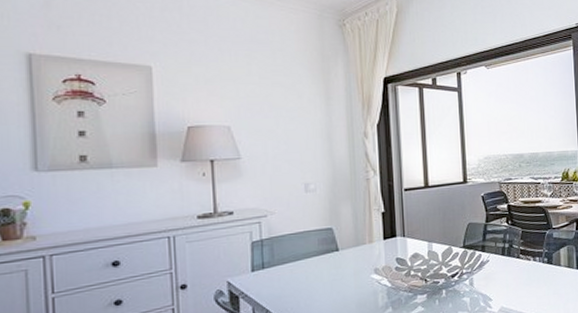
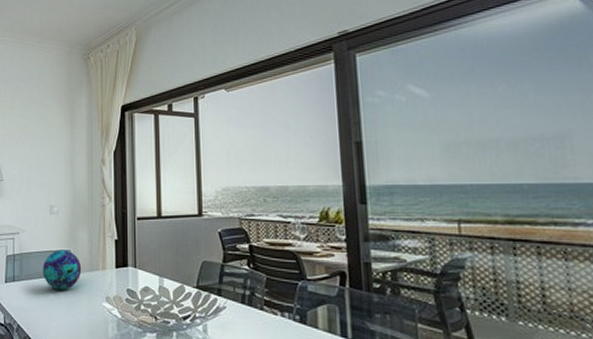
decorative ball: none [299,227,346,270] -> present [43,249,82,290]

